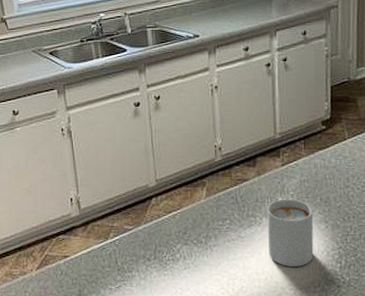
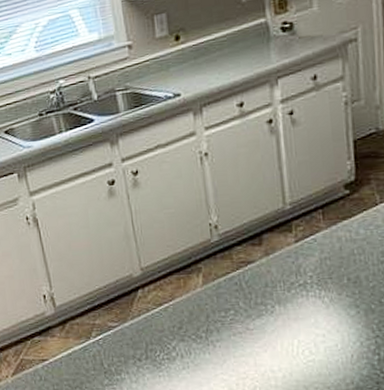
mug: present [267,197,314,266] -> none [279,279,343,361]

